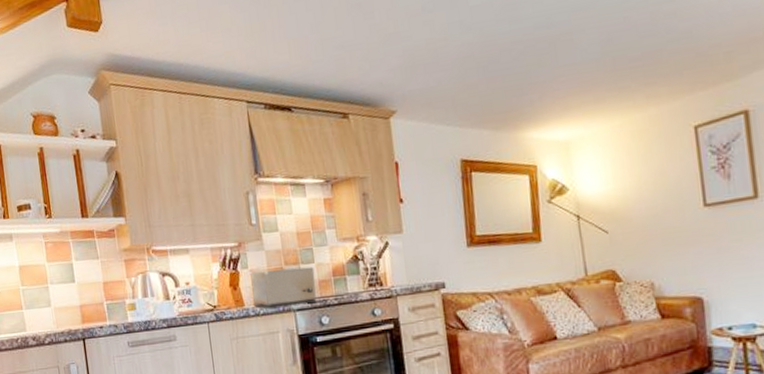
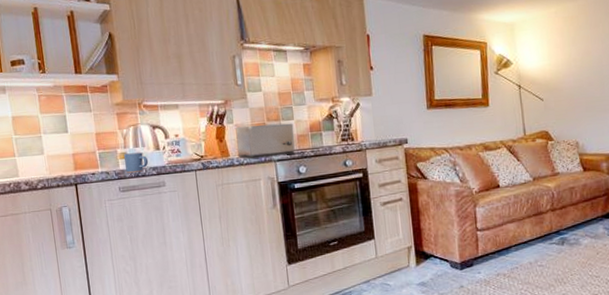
mug: none [131,303,158,326] -> present [123,152,149,173]

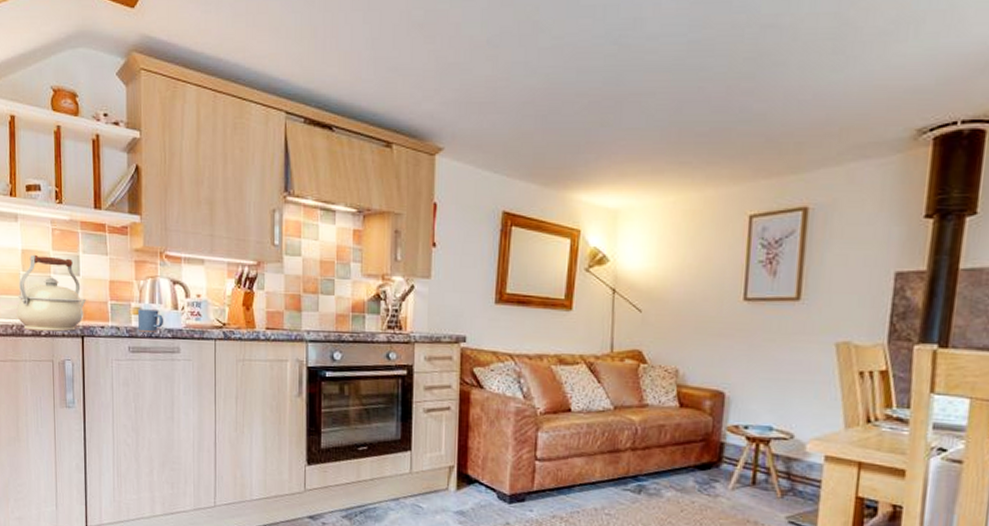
kettle: none [11,118,76,186] -> present [15,254,86,332]
toaster: present [235,123,295,160] -> none [264,294,333,337]

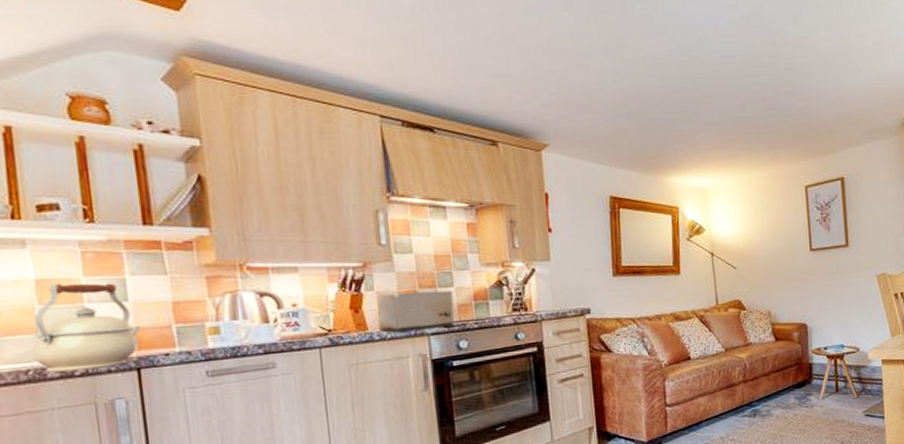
mug: present [137,309,164,332] -> none [214,326,252,352]
toaster: none [264,294,333,337] -> present [377,290,455,334]

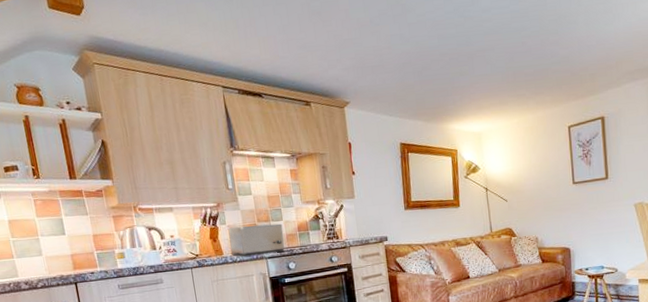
kettle: present [31,283,140,373] -> none [10,222,75,286]

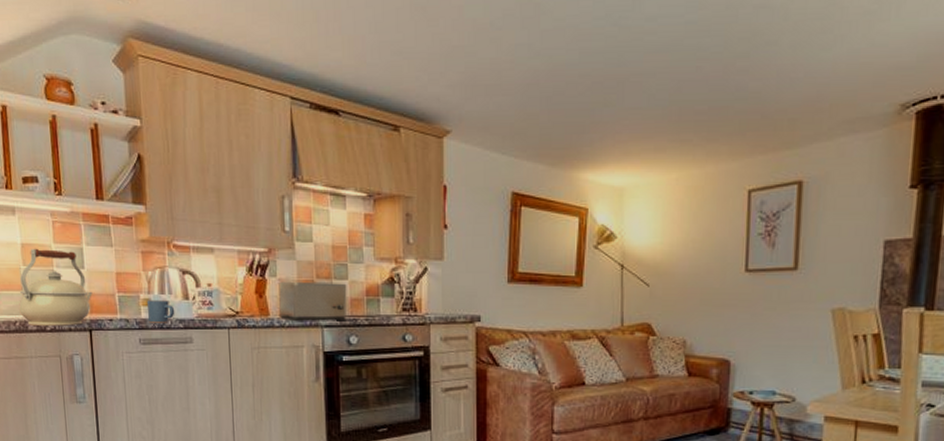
kettle: none [10,222,75,286] -> present [18,248,92,327]
mug: none [121,252,146,272] -> present [146,300,175,323]

